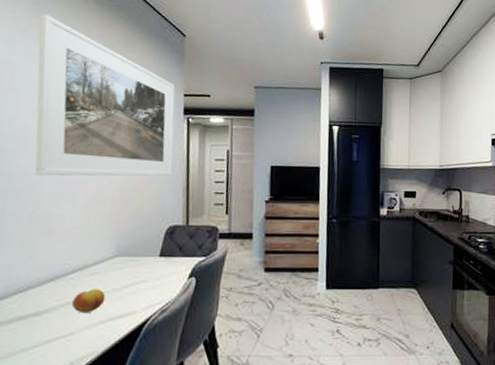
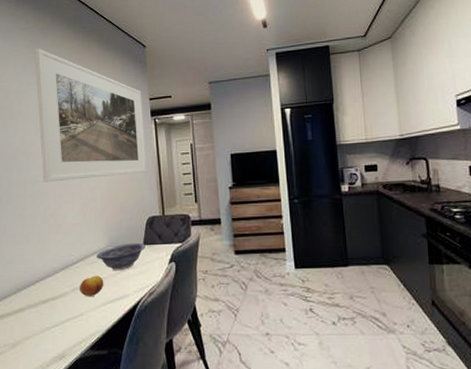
decorative bowl: none [97,253,162,285] -> present [96,242,145,271]

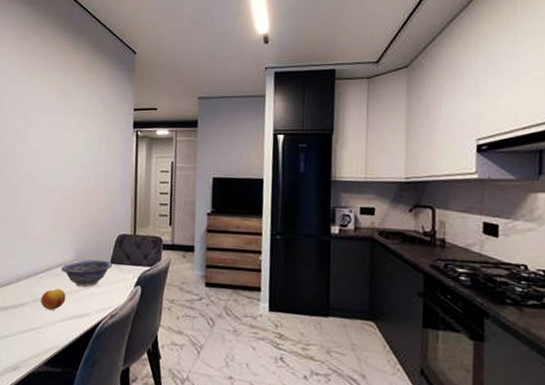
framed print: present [35,49,147,182] -> none [16,46,127,188]

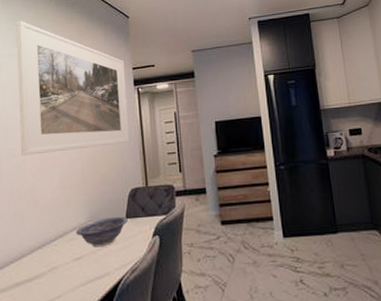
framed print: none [16,46,127,188] -> present [16,21,130,156]
fruit: present [40,288,66,310] -> none [56,253,84,276]

